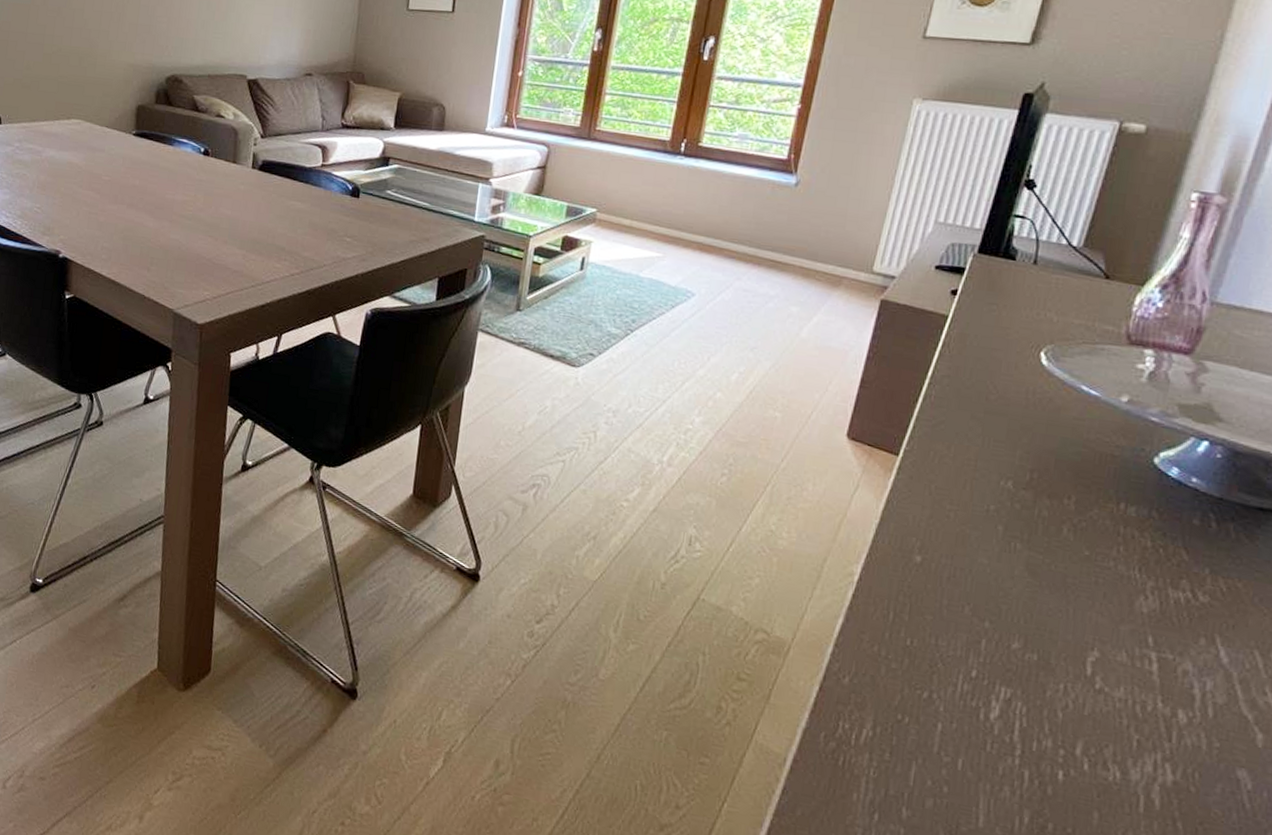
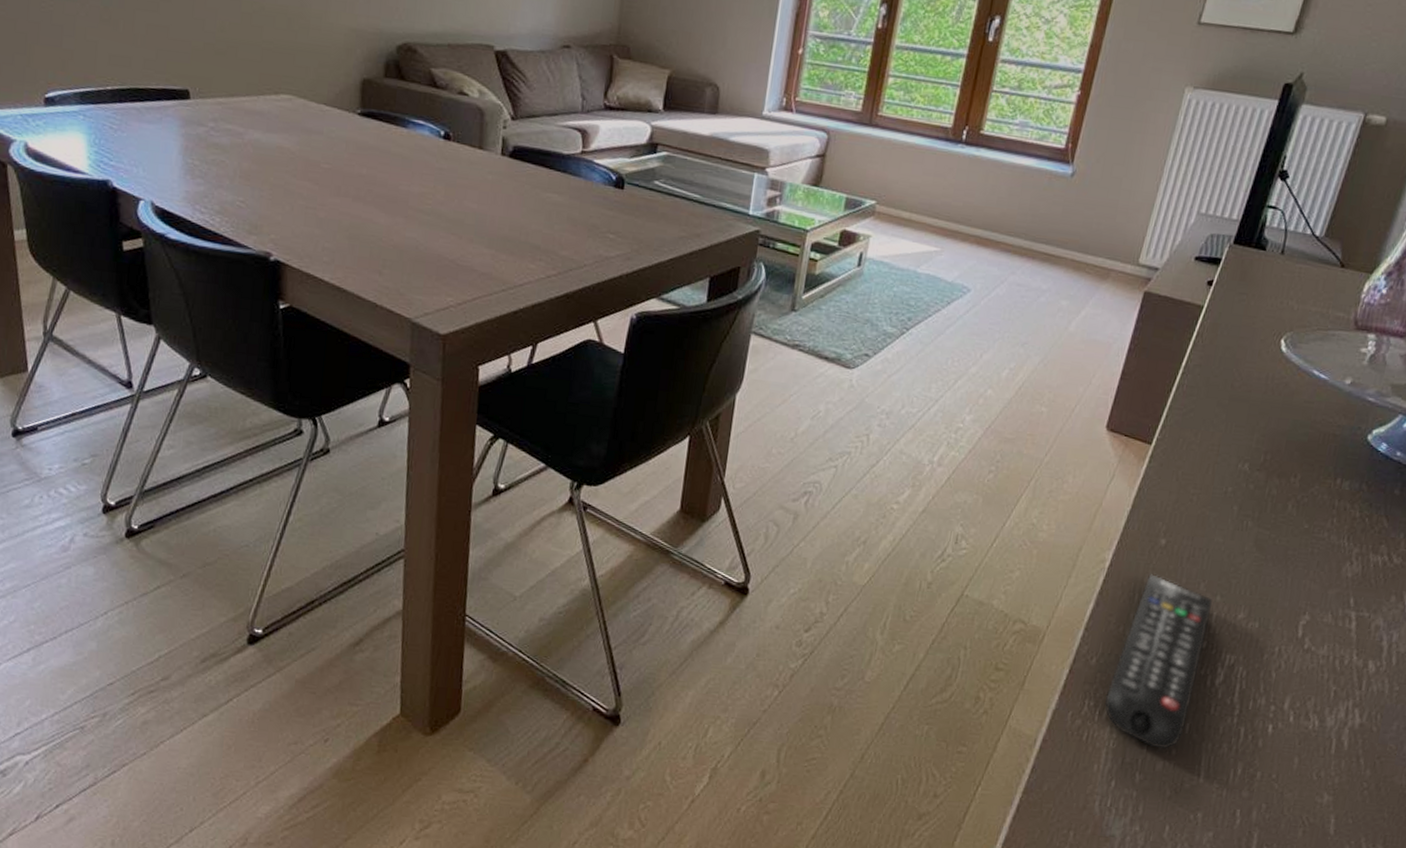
remote control: none [860,592,981,785] -> present [1104,574,1213,749]

